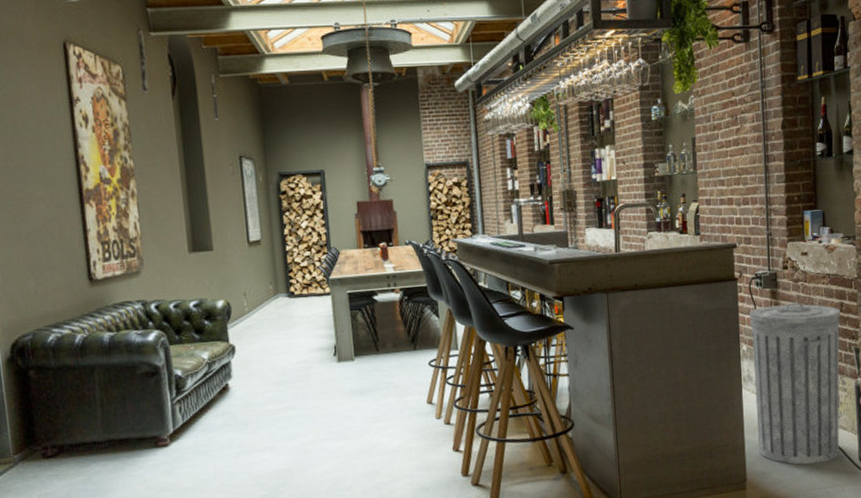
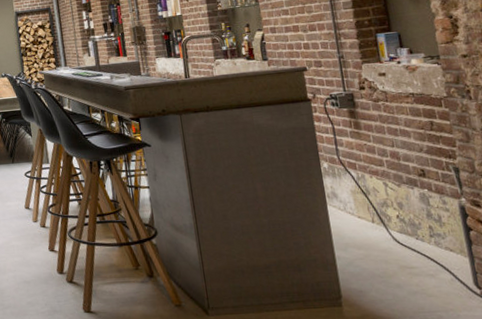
trash can: present [749,302,841,465] -> none [327,121,448,286]

